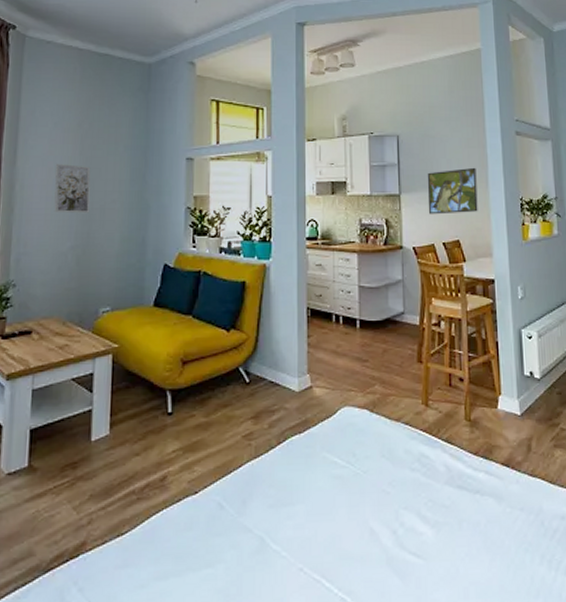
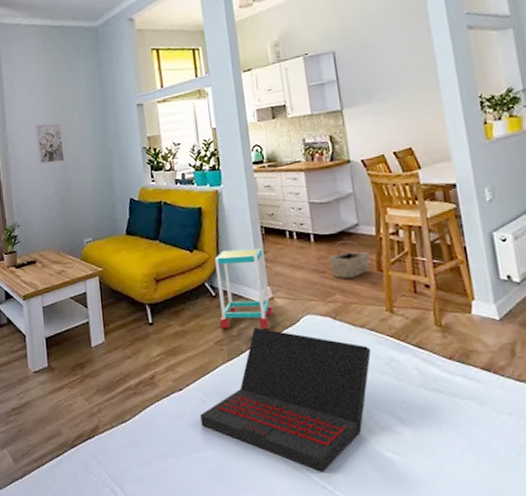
laptop: none [215,420,404,582] -> present [200,327,372,472]
side table: none [251,331,309,421] -> present [214,248,273,329]
basket: none [371,329,411,369] -> present [328,241,370,279]
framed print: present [427,167,478,215] -> none [369,71,430,126]

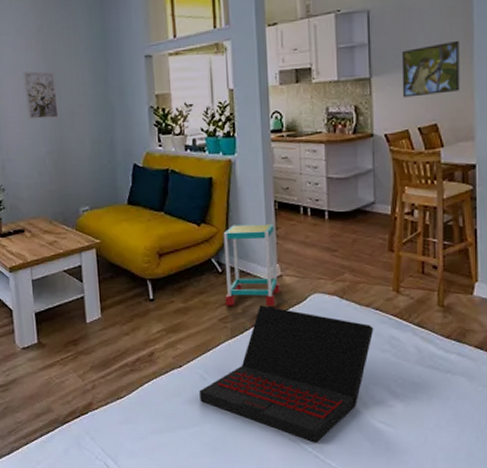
basket: present [328,241,370,279] -> none [341,219,382,258]
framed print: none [369,71,430,126] -> present [401,40,460,98]

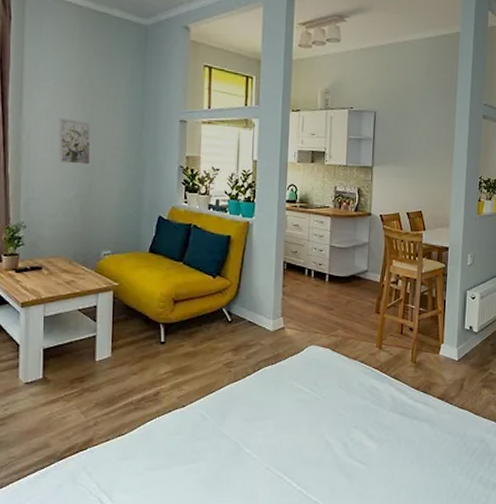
laptop: present [199,305,374,443] -> none [199,353,359,479]
side table: present [223,223,280,307] -> none [231,280,282,355]
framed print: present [401,40,460,98] -> none [396,146,443,187]

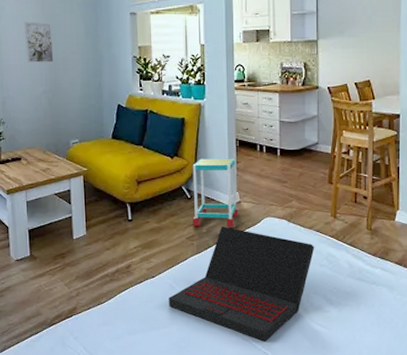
laptop: none [199,353,359,479] -> present [169,226,315,342]
side table: none [231,280,282,355] -> present [192,158,239,227]

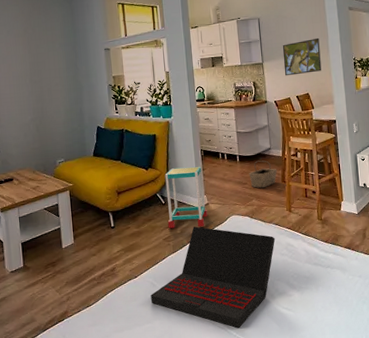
wall art: present [23,21,54,64] -> none [12,60,40,96]
basket: none [290,157,324,189] -> present [248,160,277,188]
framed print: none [343,12,389,58] -> present [282,37,322,76]

